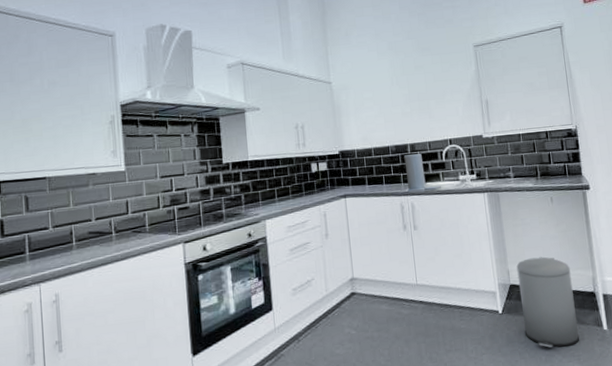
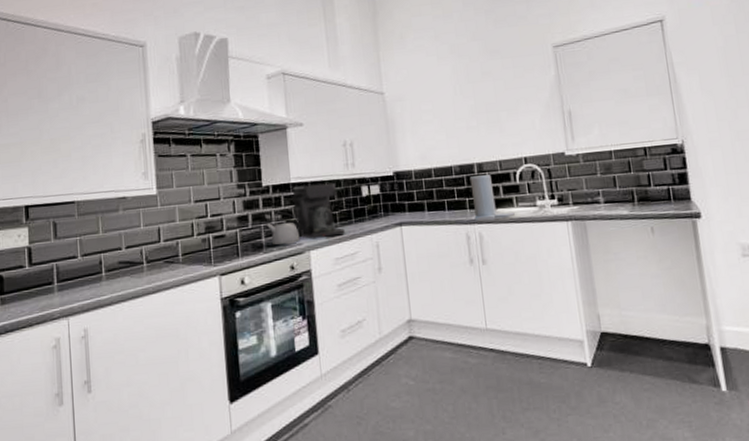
kettle: none [226,186,259,216] -> present [266,211,303,246]
coffee maker: none [250,160,297,210] -> present [293,183,345,240]
pedal bin: present [516,256,580,349] -> none [609,299,691,412]

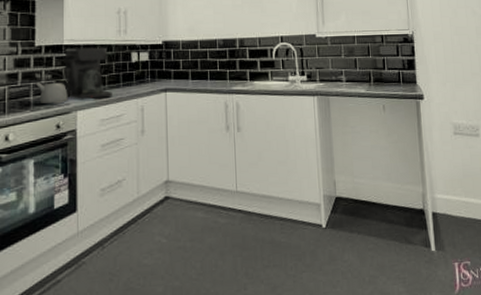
paper towel: present [469,175,515,222] -> none [231,50,269,92]

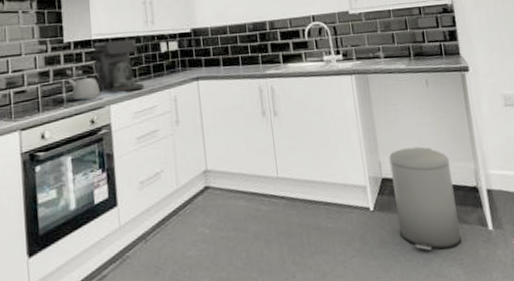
pedal bin: none [344,168,406,269] -> present [389,146,462,251]

